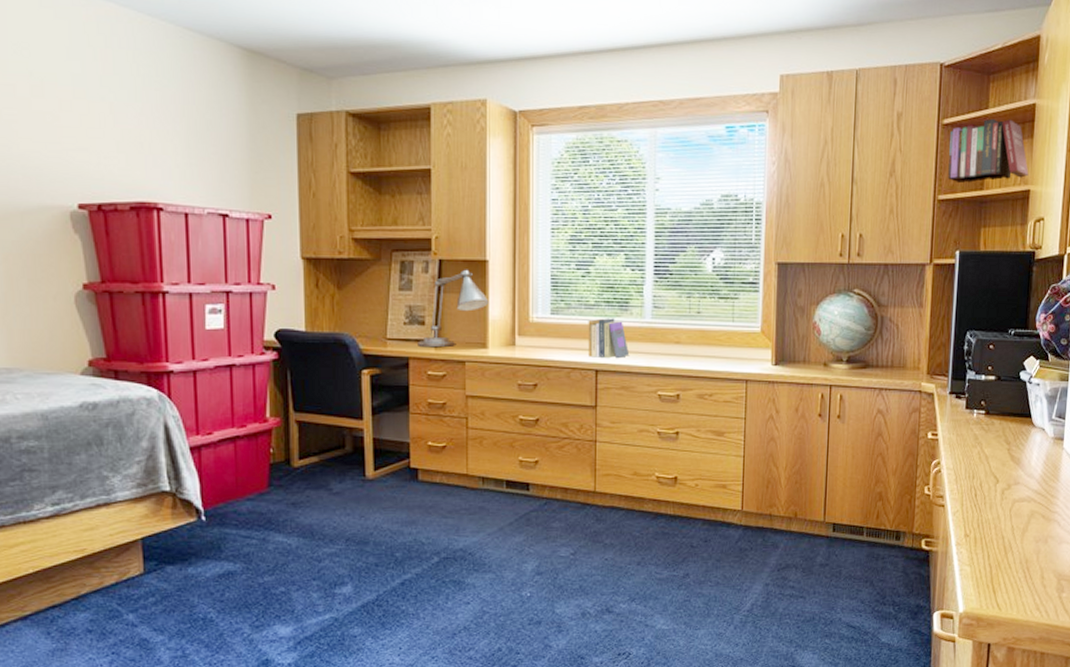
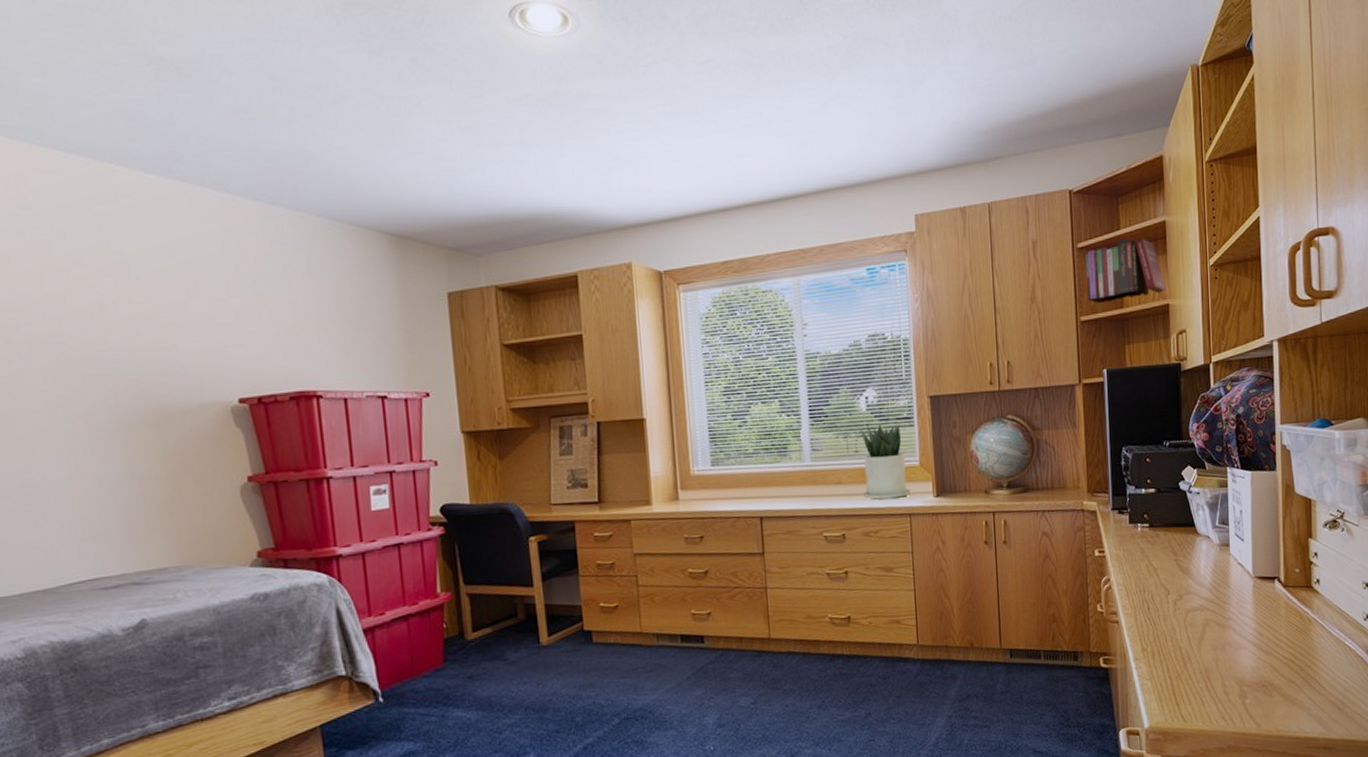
desk lamp: present [418,269,489,347] -> none [582,429,650,509]
books: present [588,318,630,359] -> none [748,464,793,505]
planter: none [700,287,750,363] -> present [861,423,912,500]

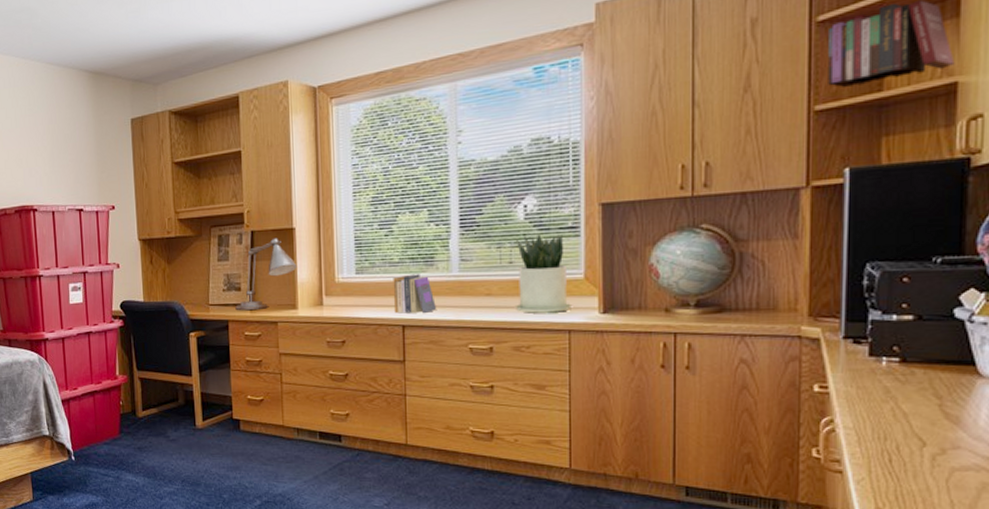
desk lamp: none [582,429,650,509] -> present [235,237,297,310]
books: none [748,464,793,505] -> present [393,274,437,314]

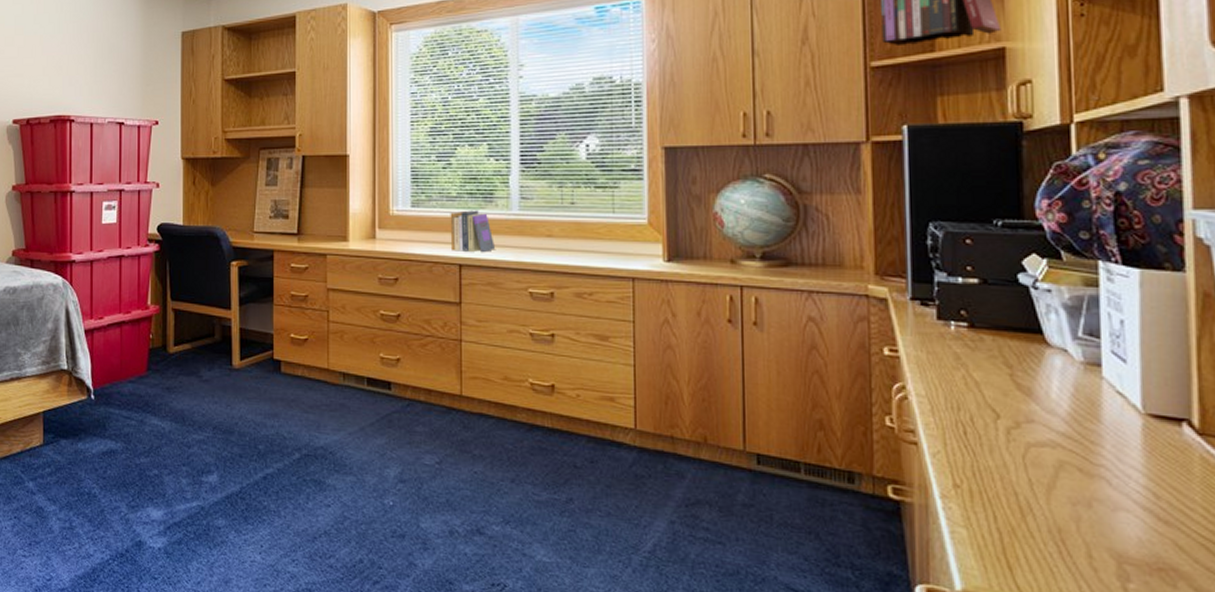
desk lamp: present [235,237,297,310] -> none [282,164,350,240]
planter: present [514,233,573,313] -> none [576,175,637,258]

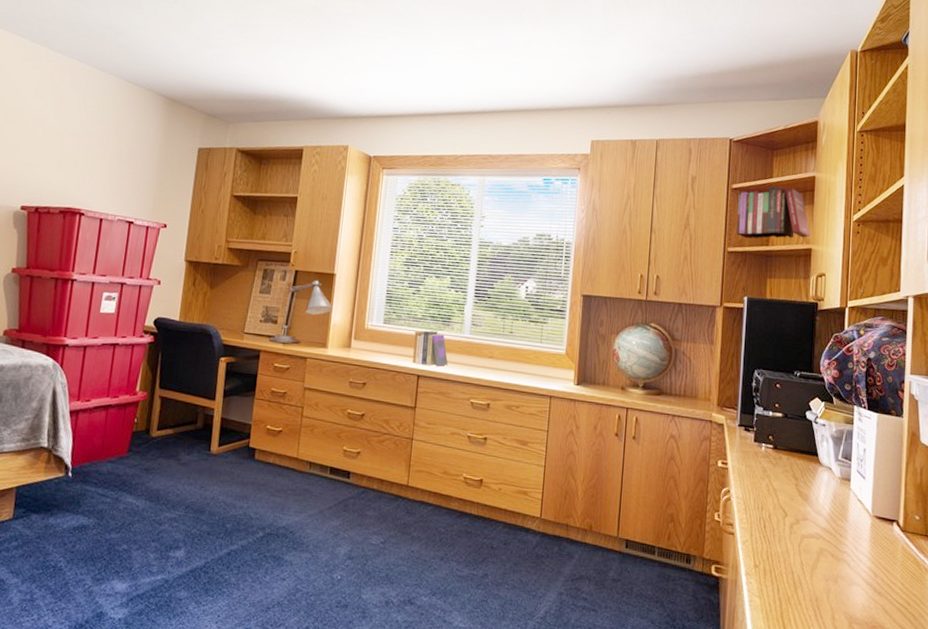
desk lamp: none [282,164,350,240] -> present [269,280,333,344]

